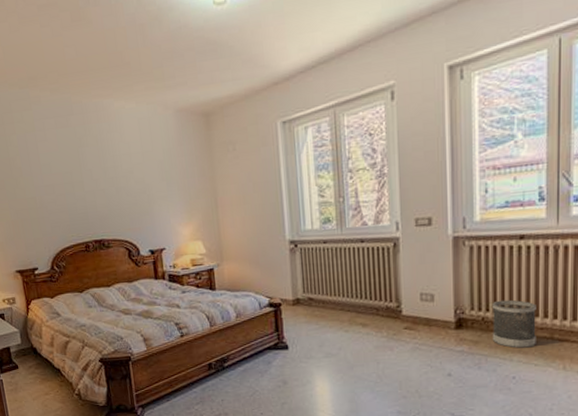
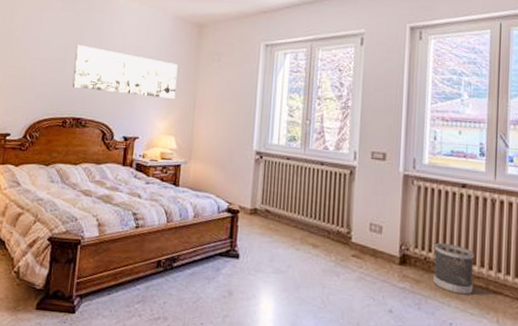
wall art: none [80,162,195,209] -> present [72,45,178,99]

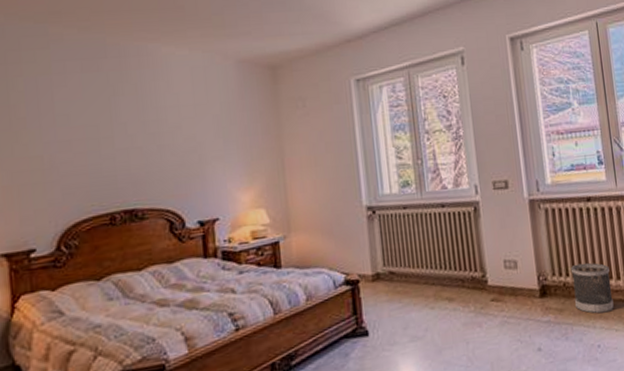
wall art: present [72,45,178,99] -> none [111,114,257,171]

